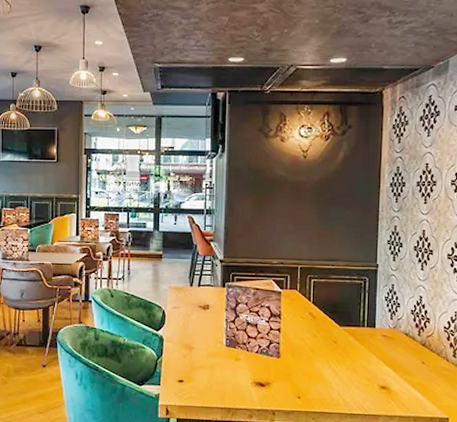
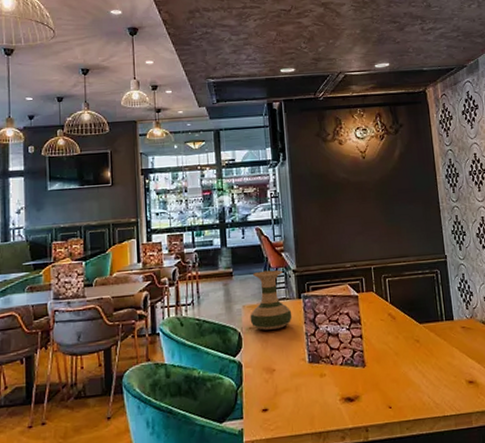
vase: none [174,257,215,312] -> present [250,269,292,331]

